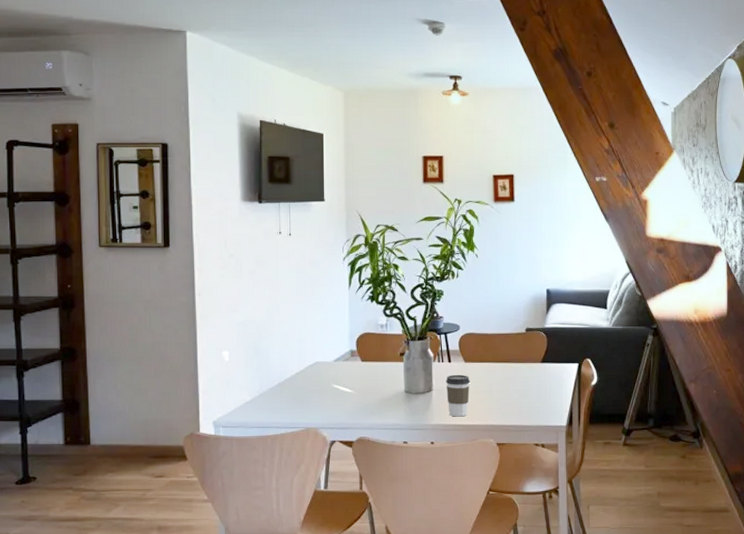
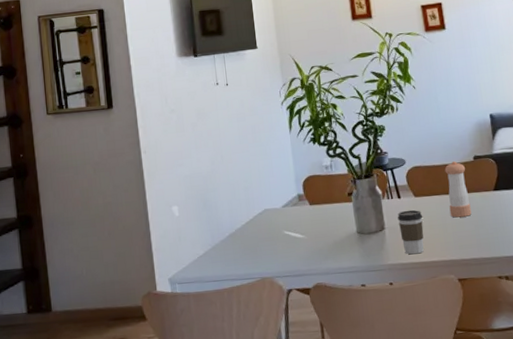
pepper shaker: none [497,332,517,385] -> present [444,161,472,218]

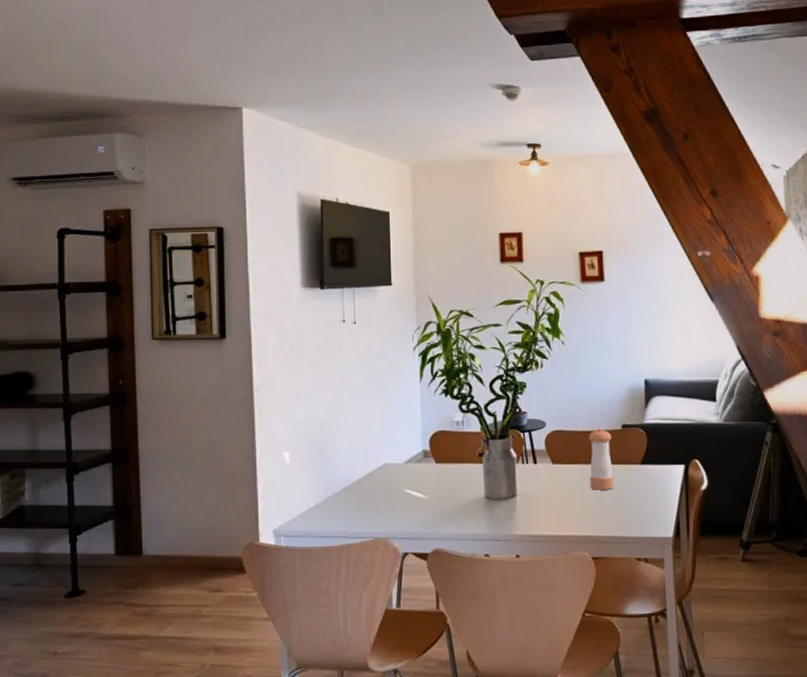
coffee cup: present [397,209,424,255] -> none [531,477,560,526]

